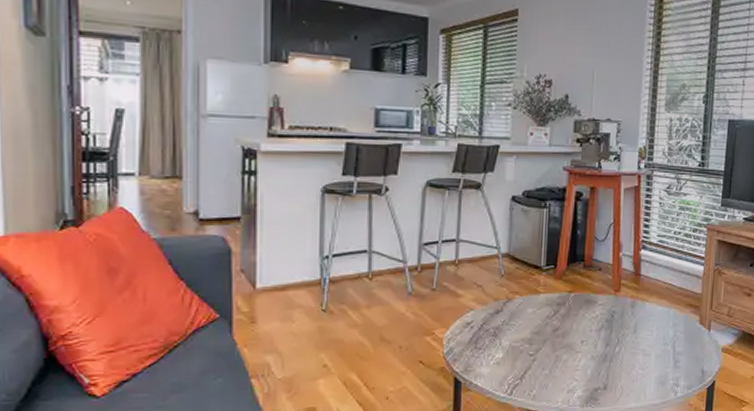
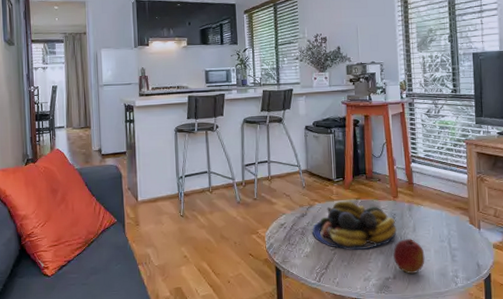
fruit bowl: none [508,293,614,357] -> present [312,200,397,251]
apple: none [606,342,644,383] -> present [393,239,425,274]

